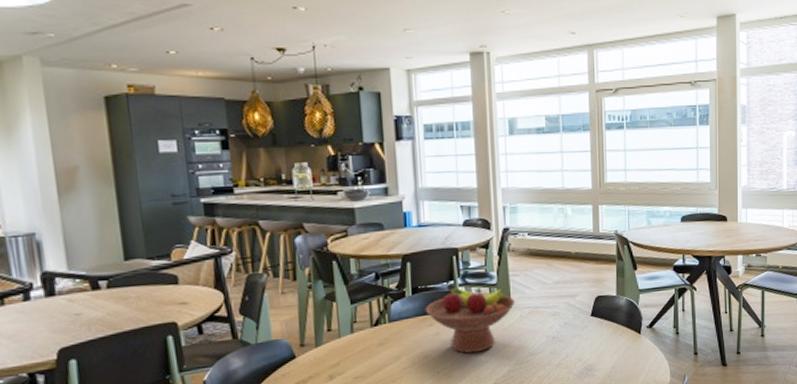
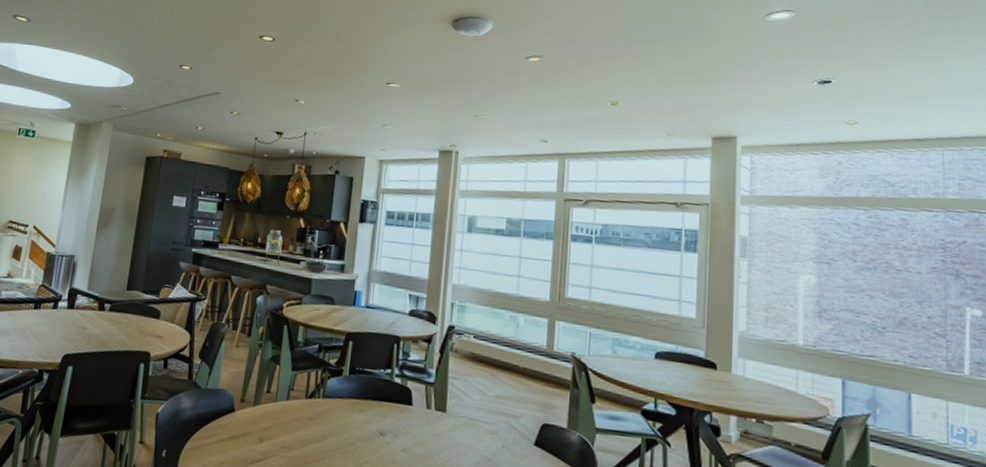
fruit bowl: present [425,283,515,354] -> none [358,372,451,454]

